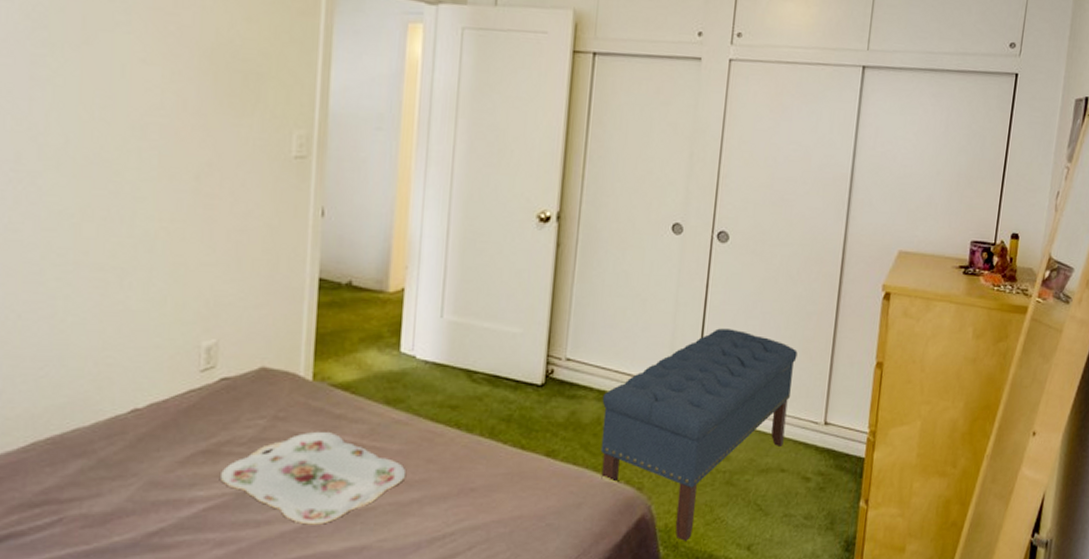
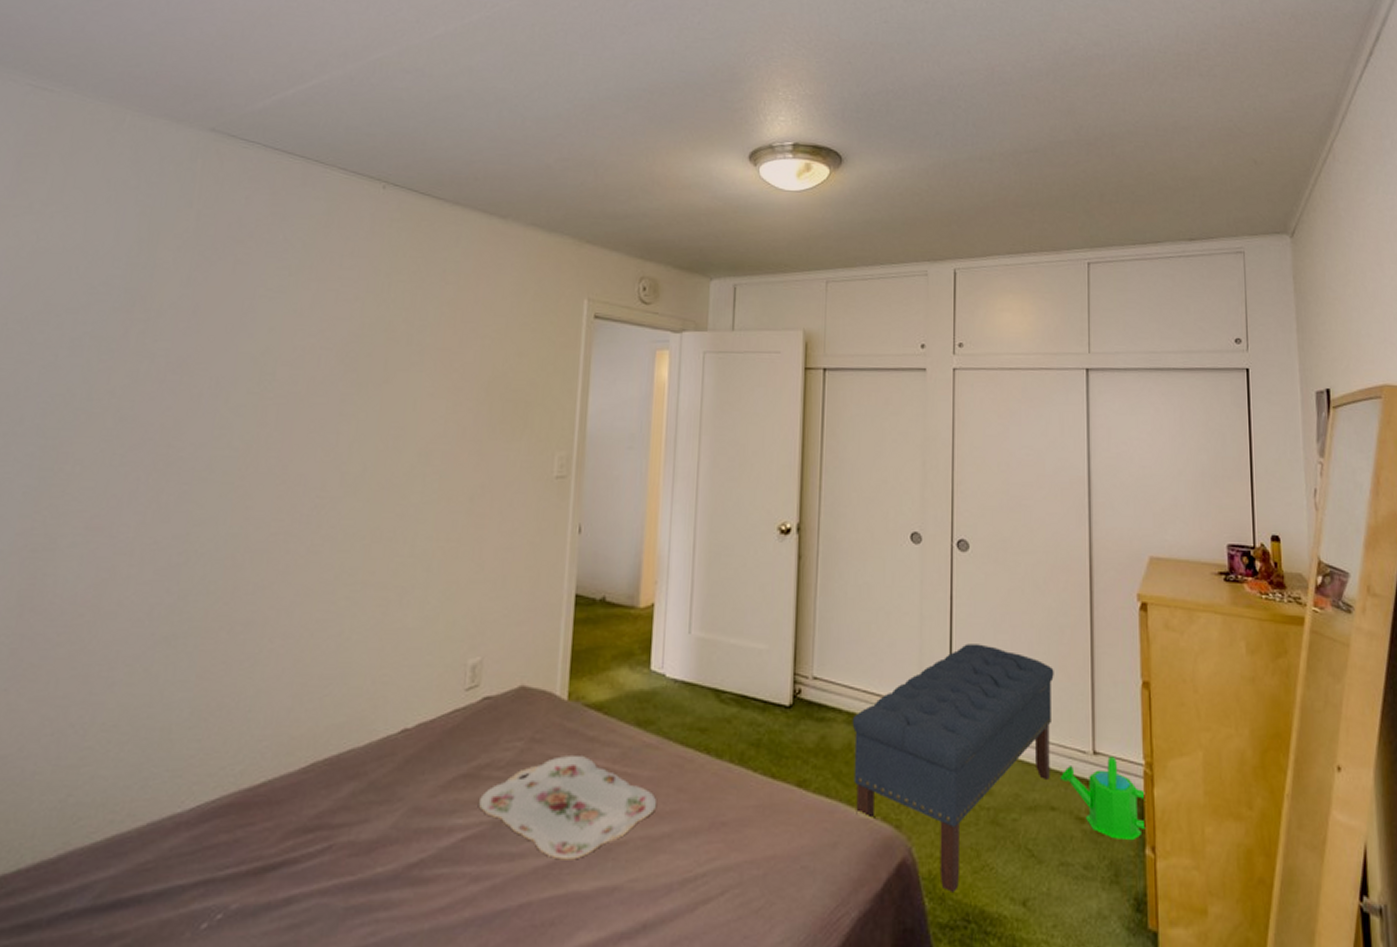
watering can: none [791,426,867,496] -> present [1059,756,1147,841]

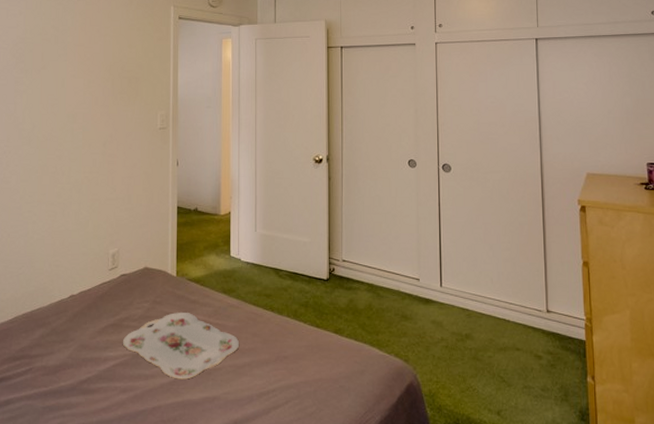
bench: present [852,644,1054,892] -> none [371,236,516,405]
watering can: present [1059,756,1147,841] -> none [522,313,587,372]

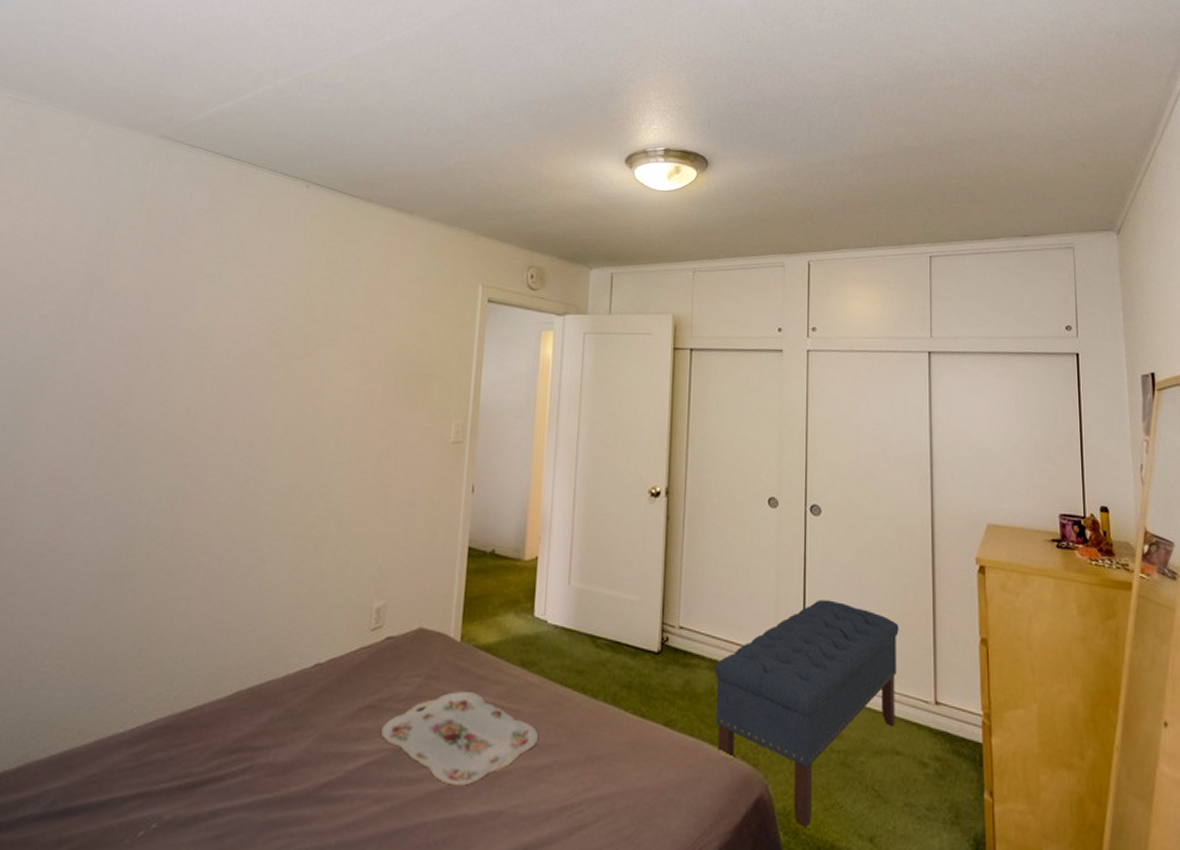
bench: none [371,236,516,405] -> present [714,600,899,827]

